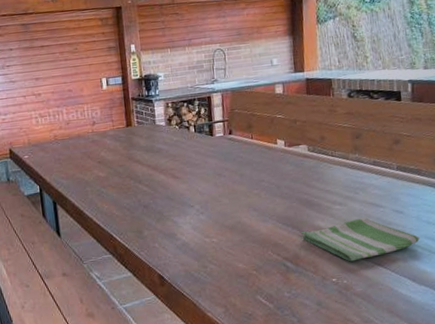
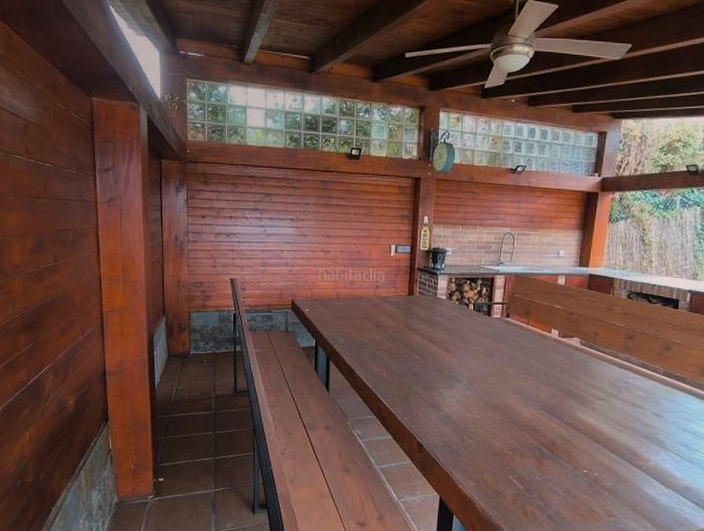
dish towel: present [300,217,421,262] -> none [560,416,675,457]

